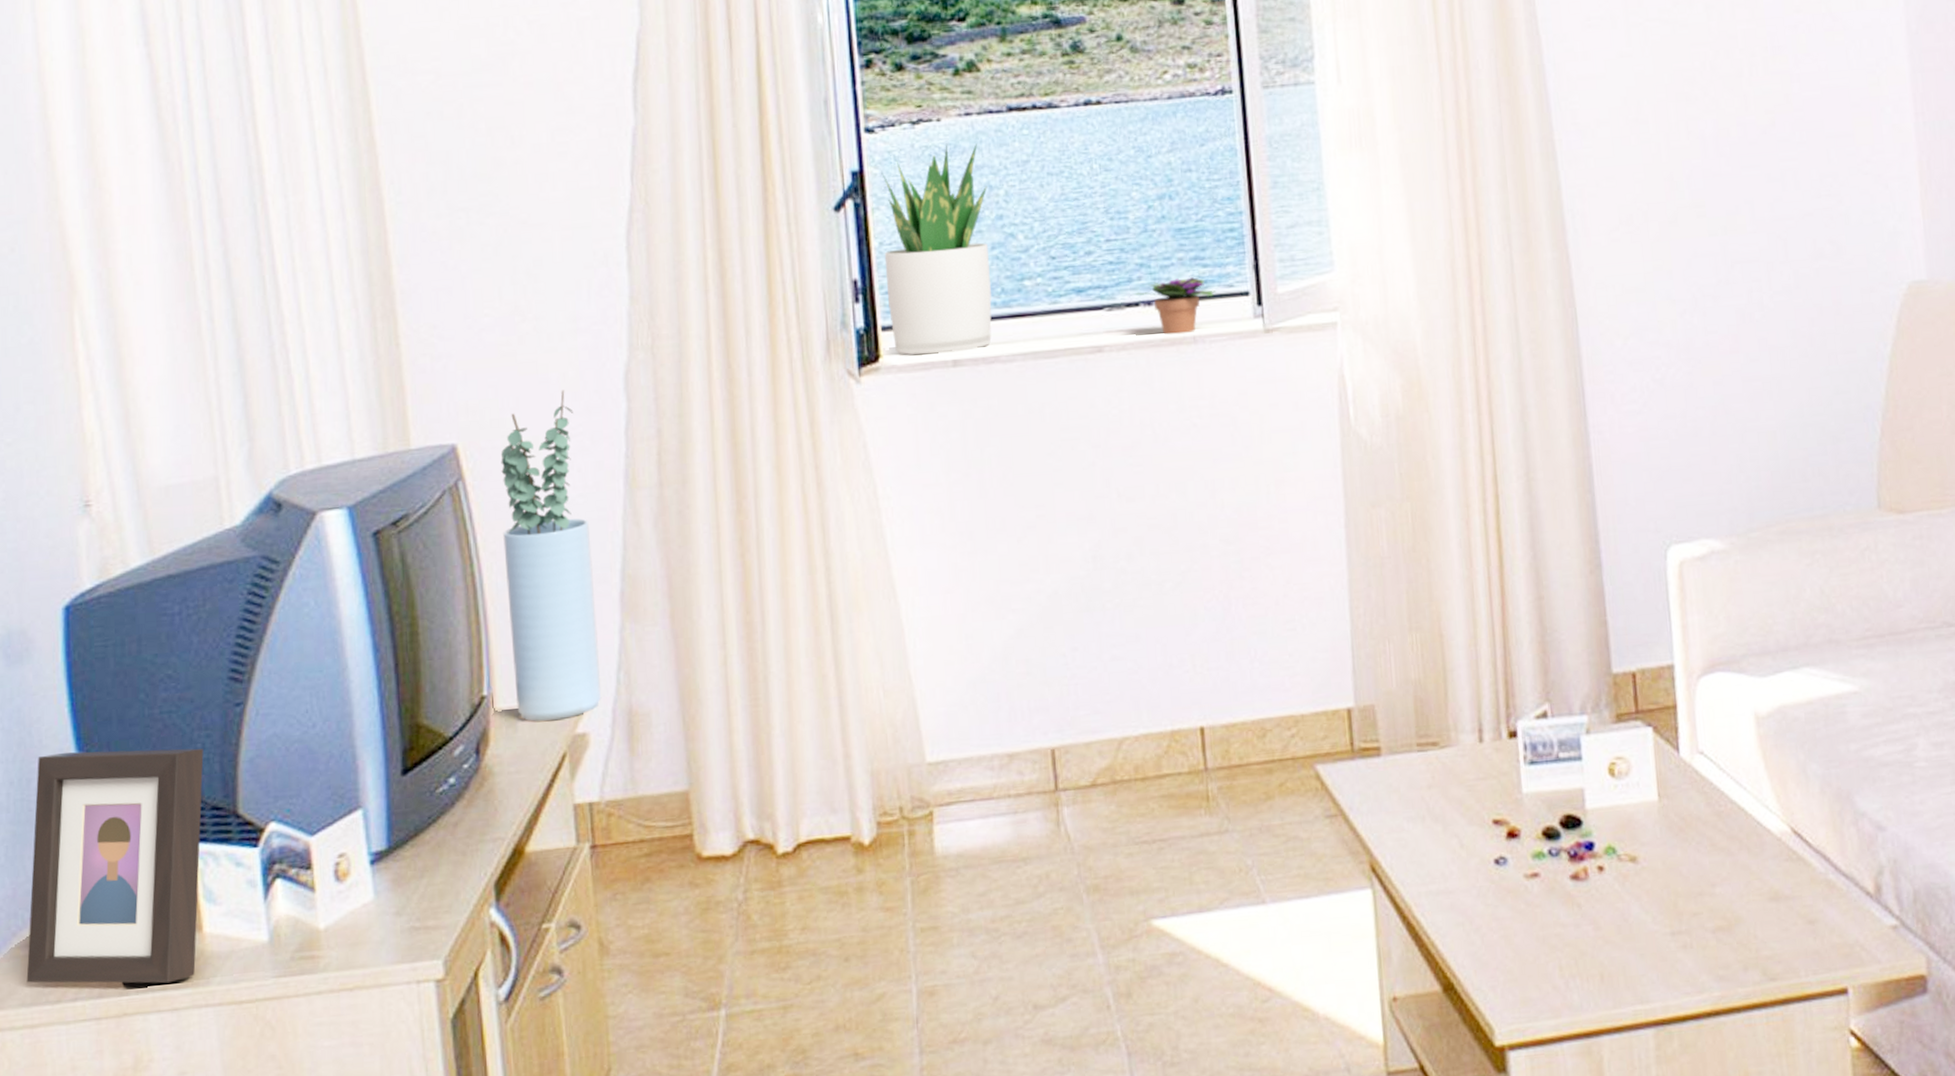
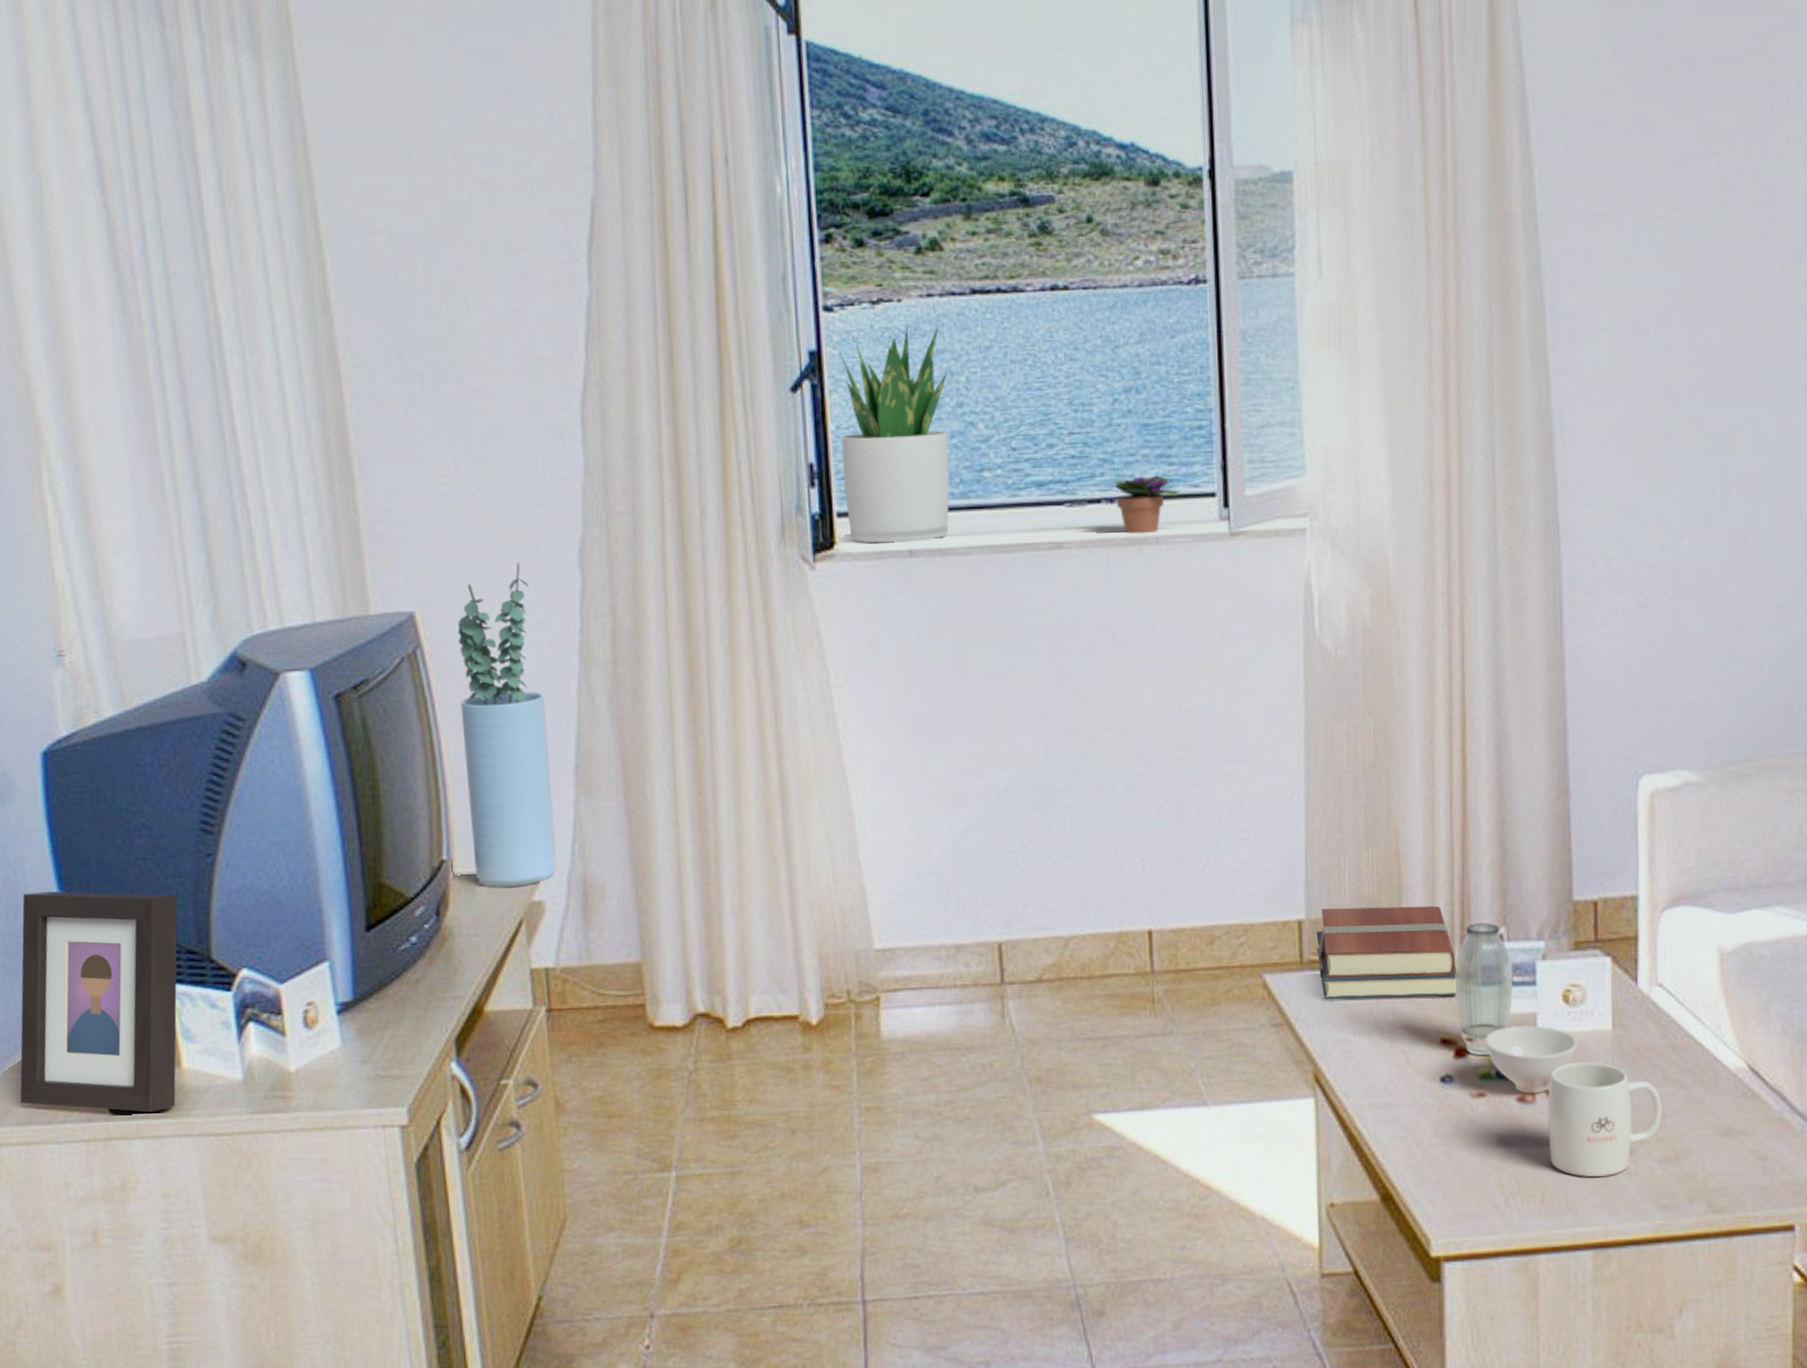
books: none [1365,686,1506,788] -> present [1316,906,1457,1000]
vase: none [1503,700,1561,835] -> present [1455,923,1513,1056]
bowl: none [1535,800,1627,871] -> present [1484,1025,1579,1094]
mug: none [1600,834,1712,953] -> present [1547,1062,1662,1177]

